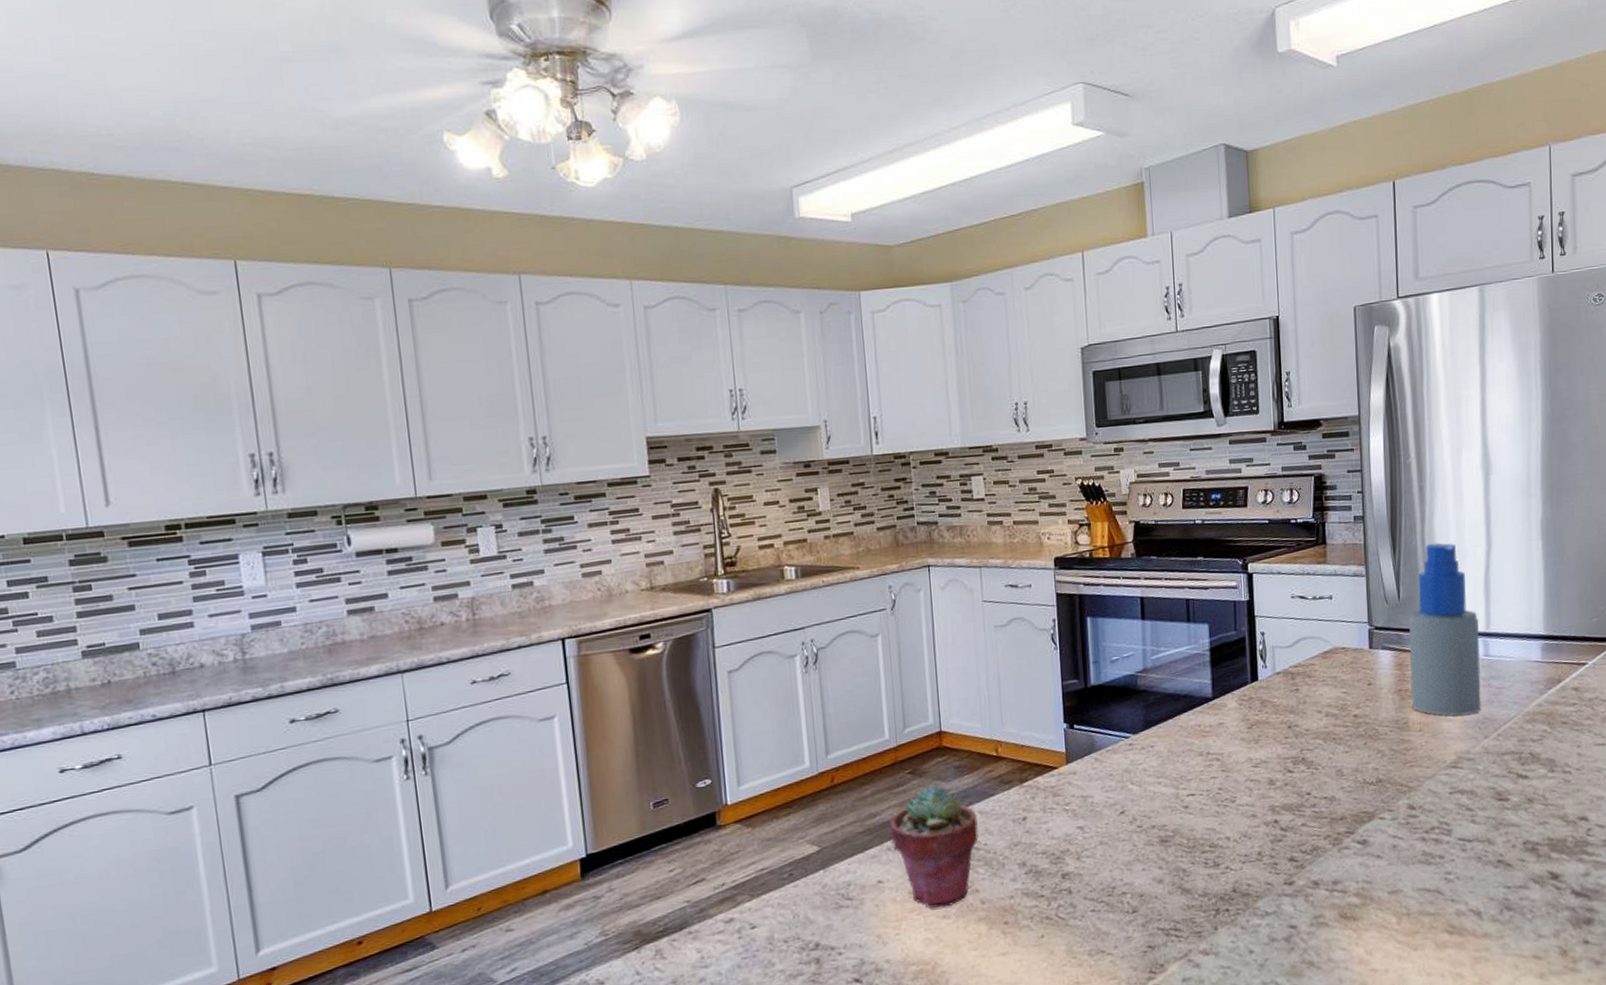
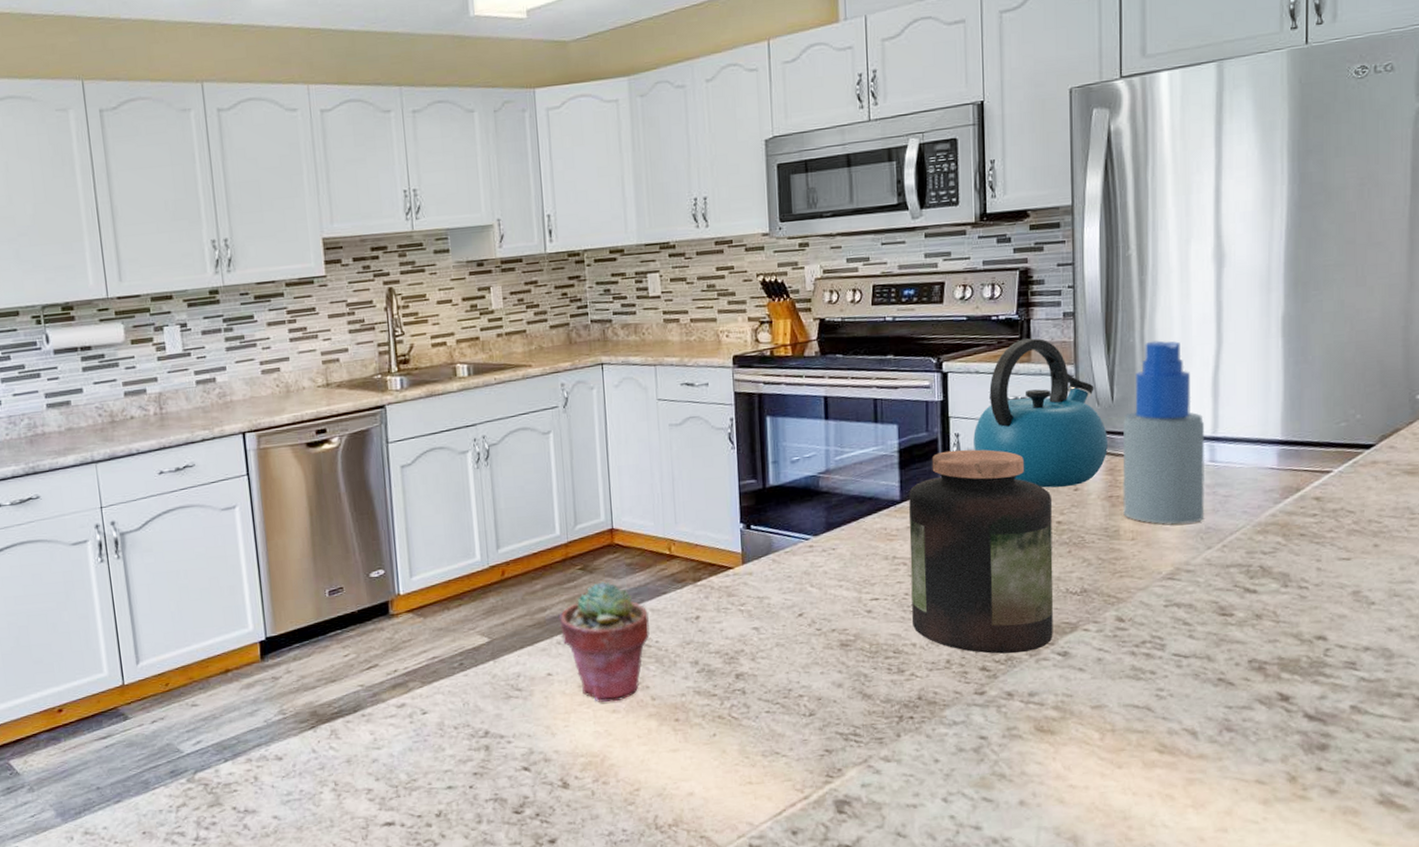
jar: none [1220,647,1353,845] -> present [909,449,1053,654]
kettle: none [1277,540,1396,683] -> present [973,338,1108,488]

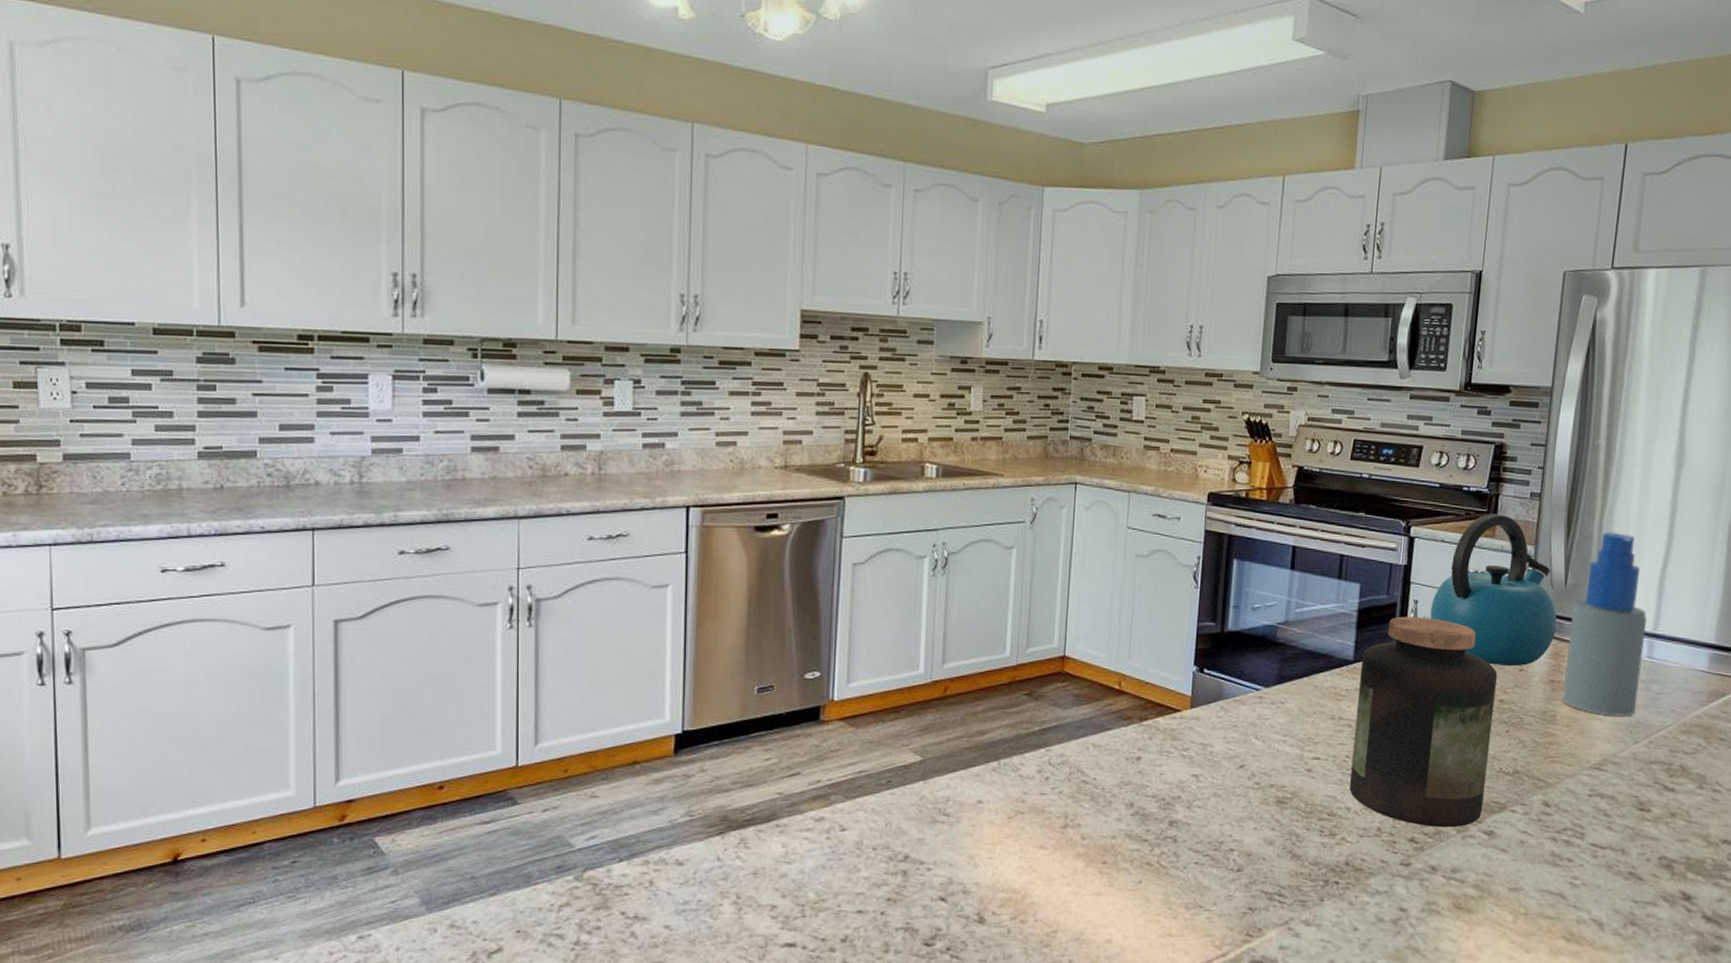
potted succulent: present [558,581,650,703] -> none [997,710,1090,838]

